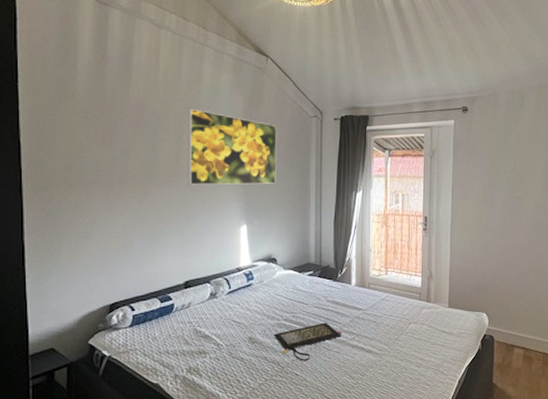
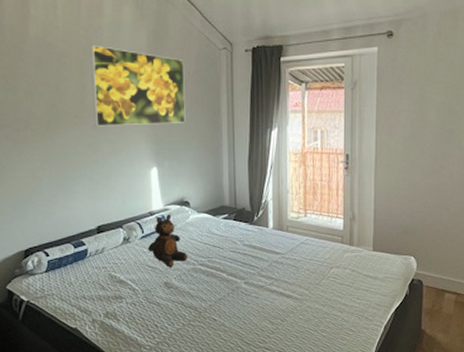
teddy bear: none [234,271,273,323] -> present [148,214,188,268]
clutch bag: present [274,322,342,361] -> none [190,267,261,306]

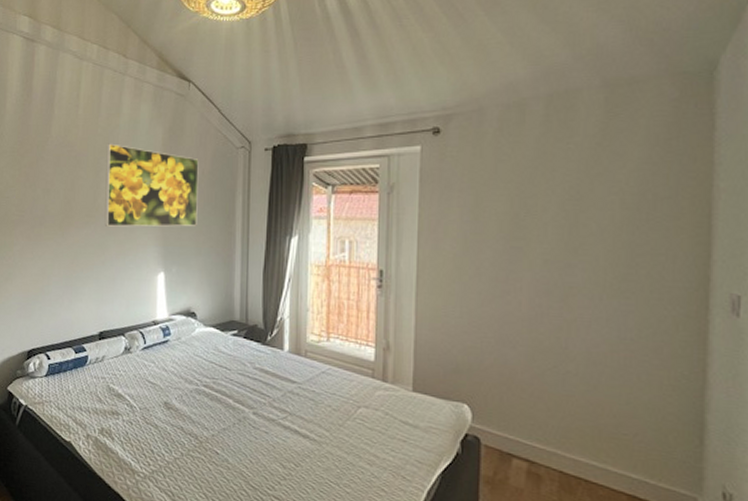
teddy bear: present [148,214,188,268] -> none [149,325,191,386]

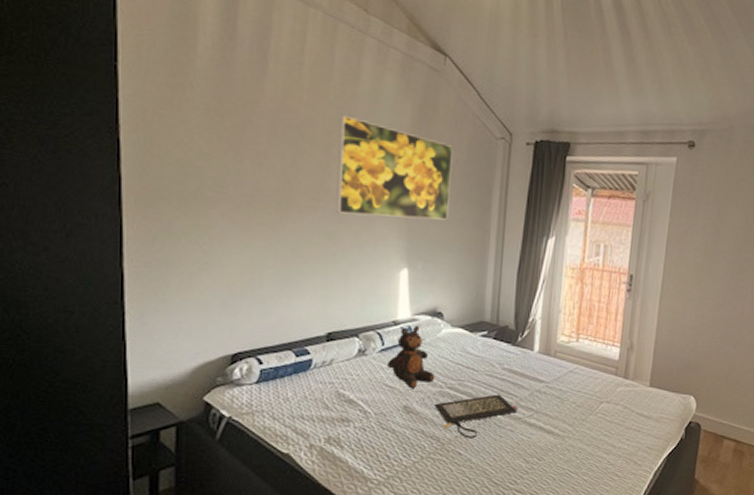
teddy bear: none [149,325,191,386] -> present [387,326,435,389]
clutch bag: none [192,394,272,439] -> present [435,394,519,439]

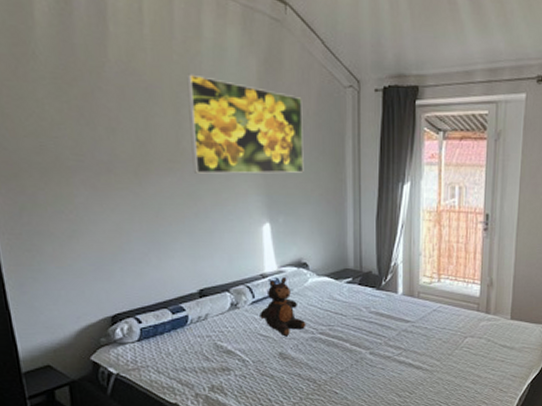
clutch bag: present [435,394,519,439] -> none [308,336,388,379]

